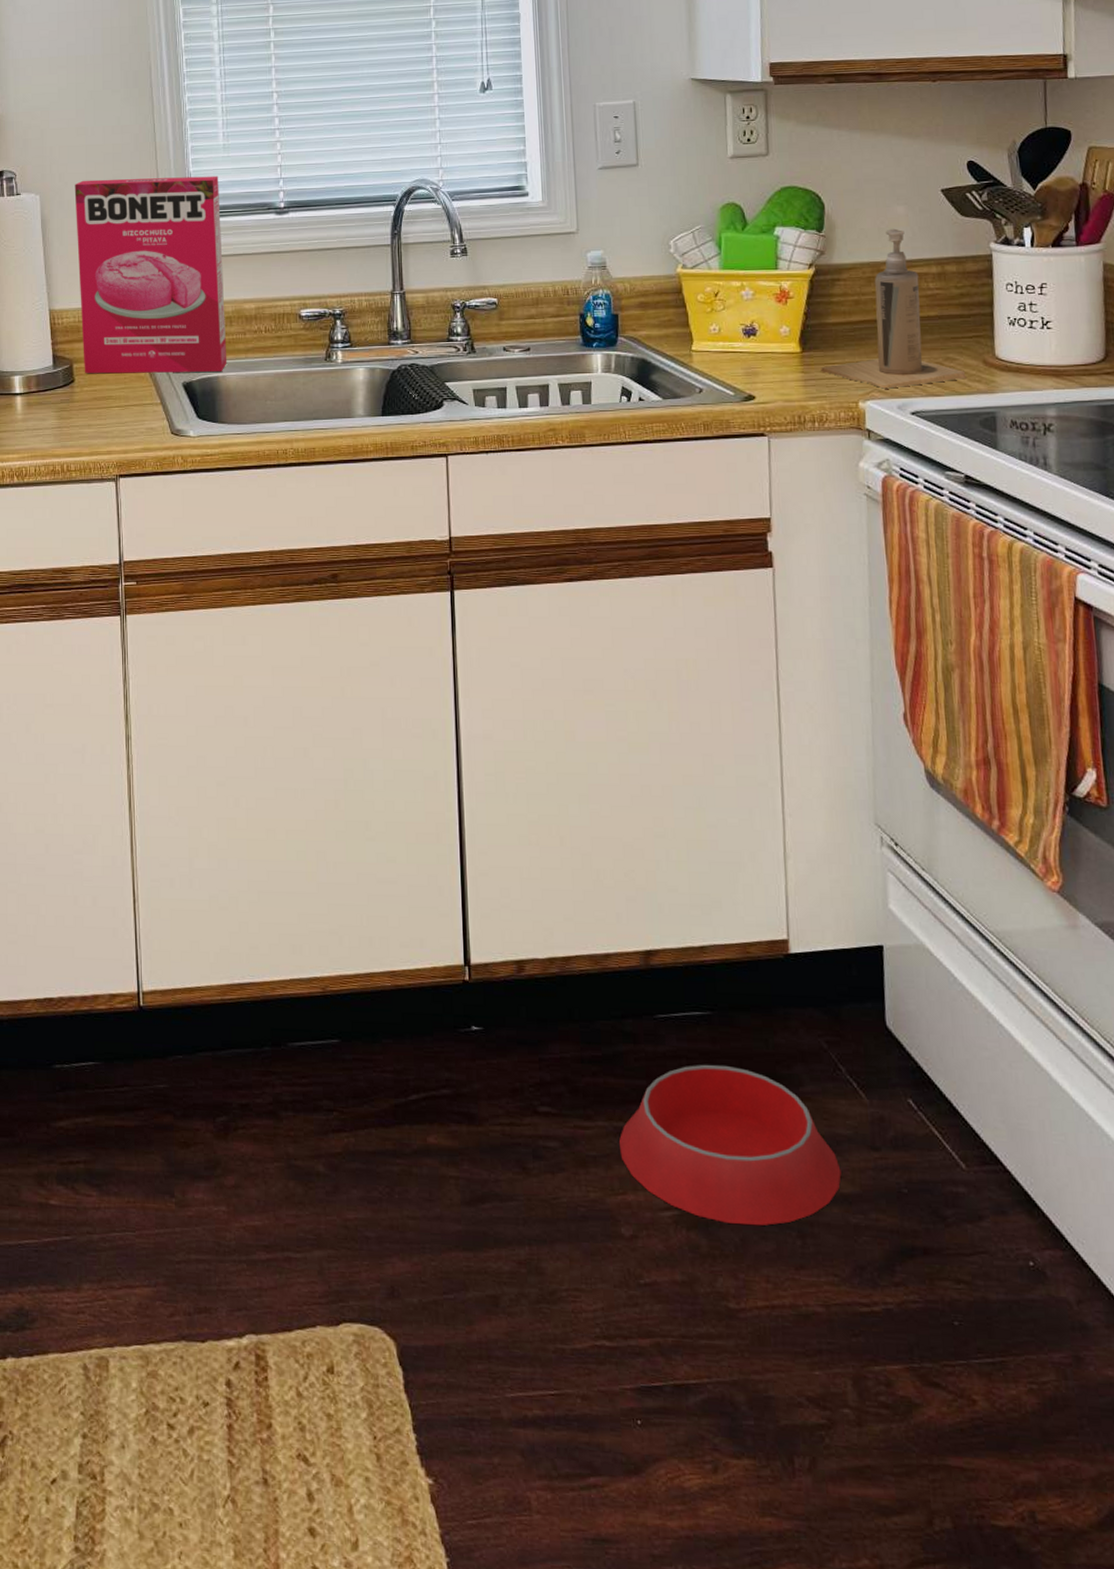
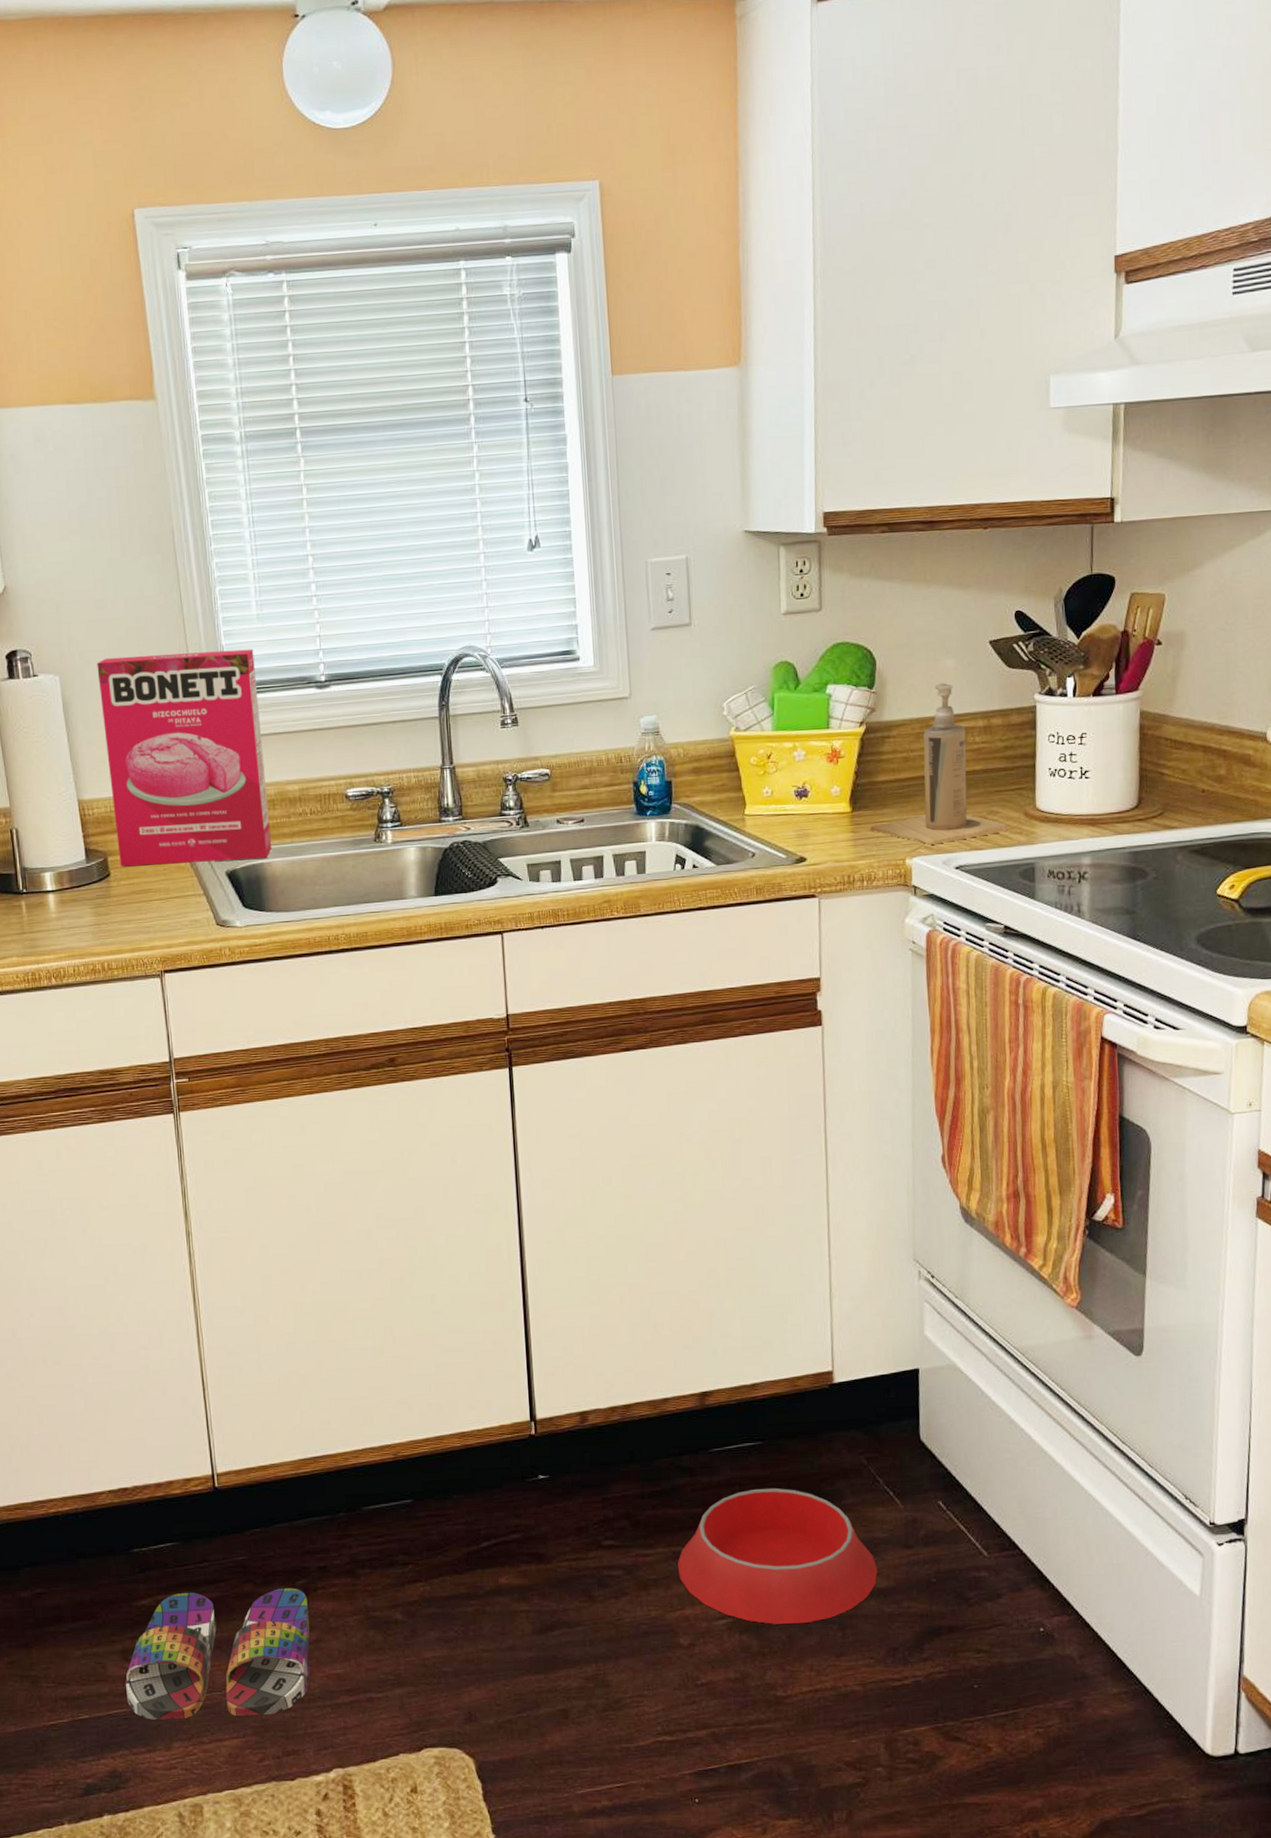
slippers: none [39,1117,229,1264] -> present [125,1588,310,1720]

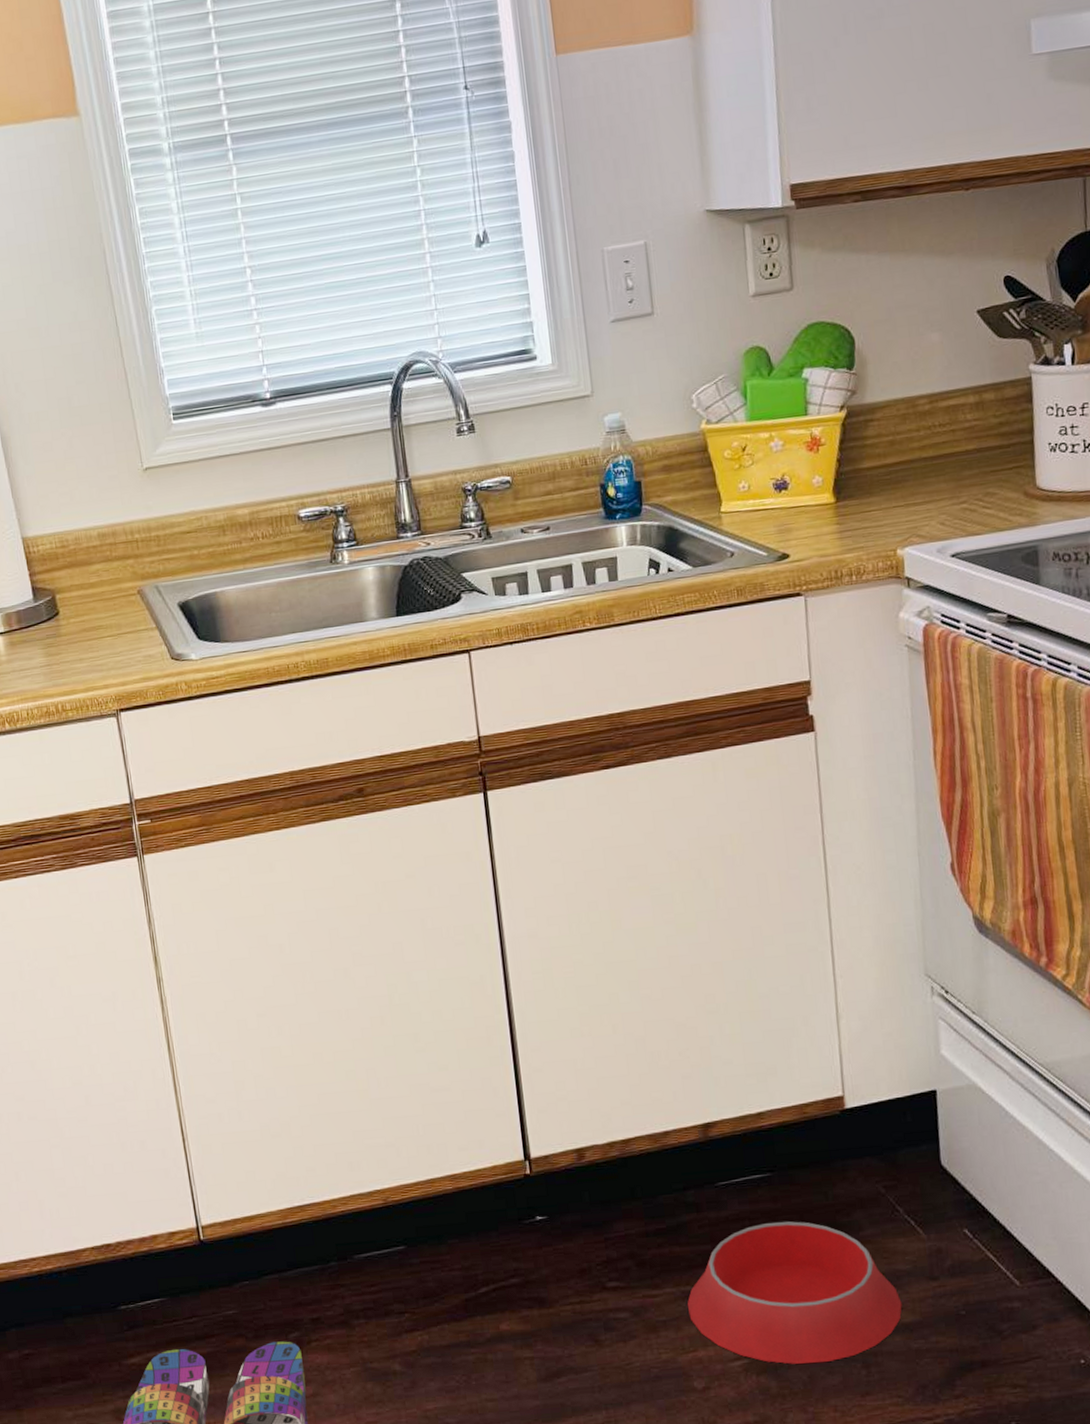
cereal box: present [97,649,272,867] -> none [33,369,225,603]
soap dispenser: present [870,682,1008,845] -> none [856,358,1007,533]

